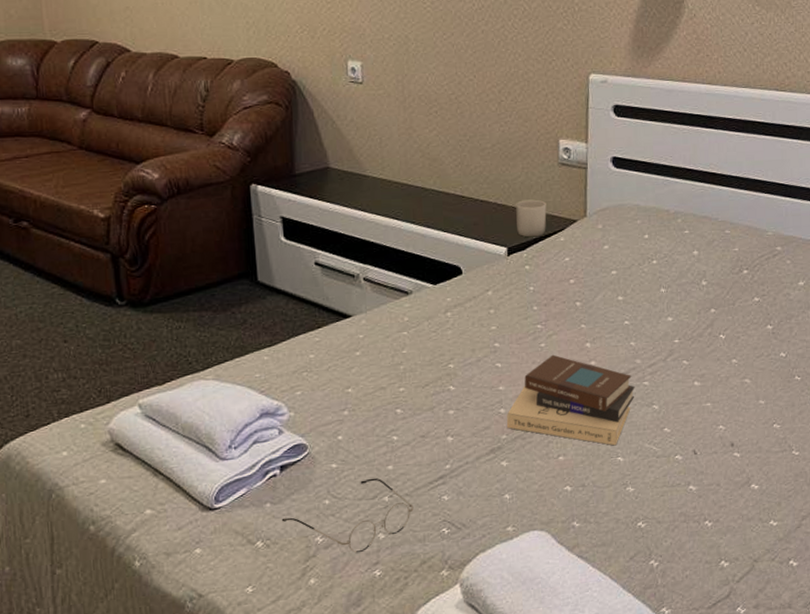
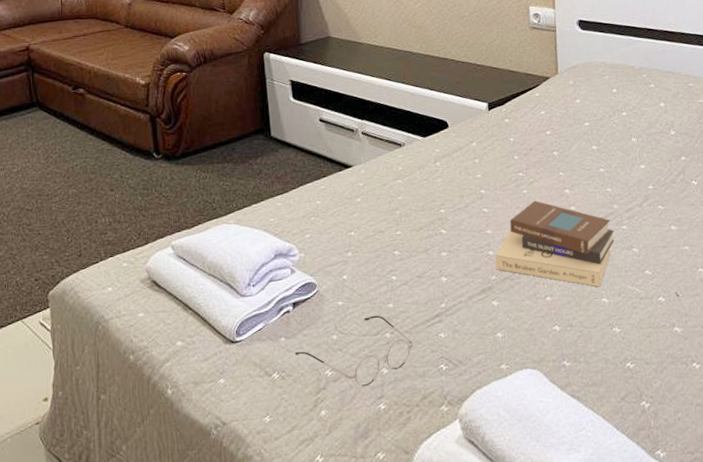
mug: present [516,199,547,237] -> none [493,59,522,94]

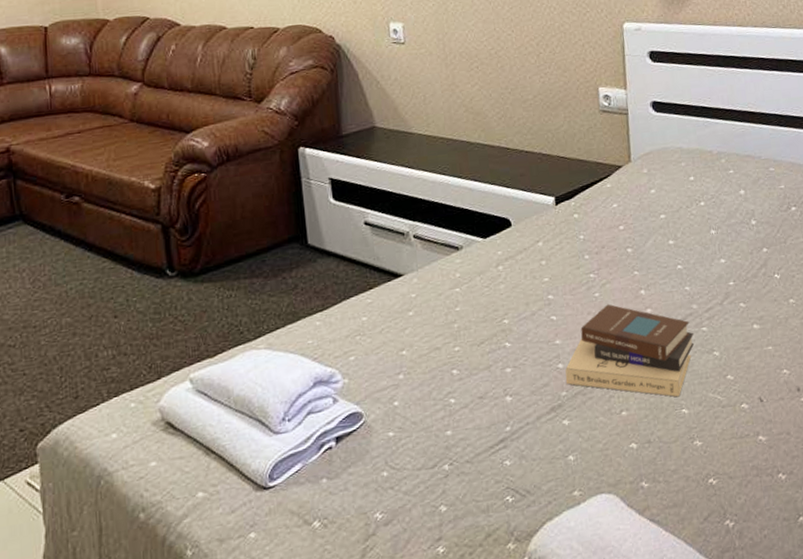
eyeglasses: present [294,315,413,387] -> none [338,444,475,529]

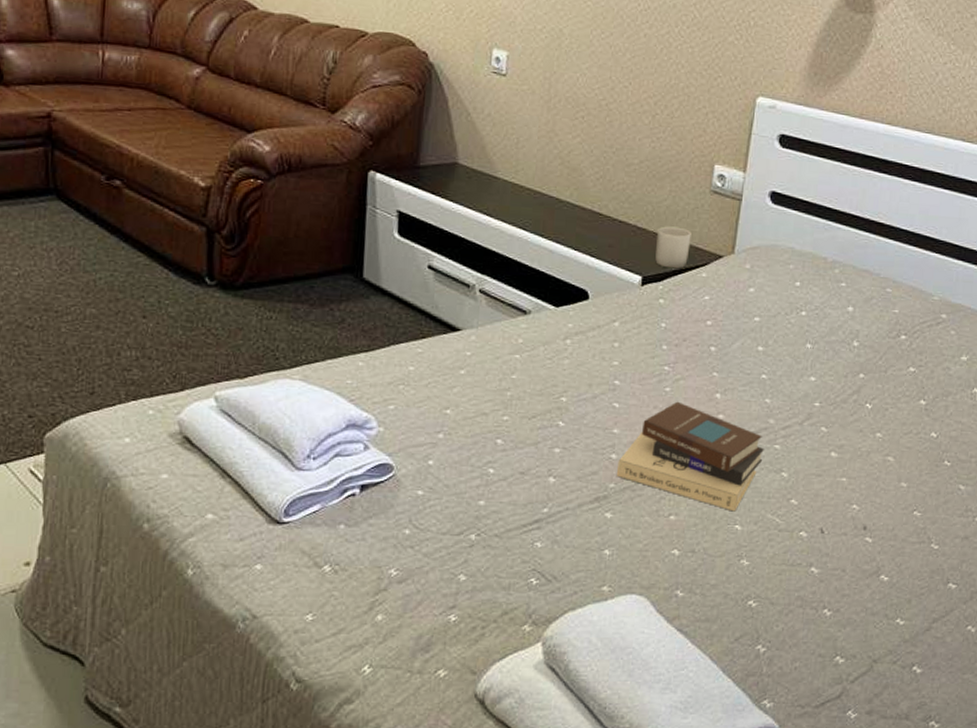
mug: none [560,147,592,186] -> present [655,226,692,269]

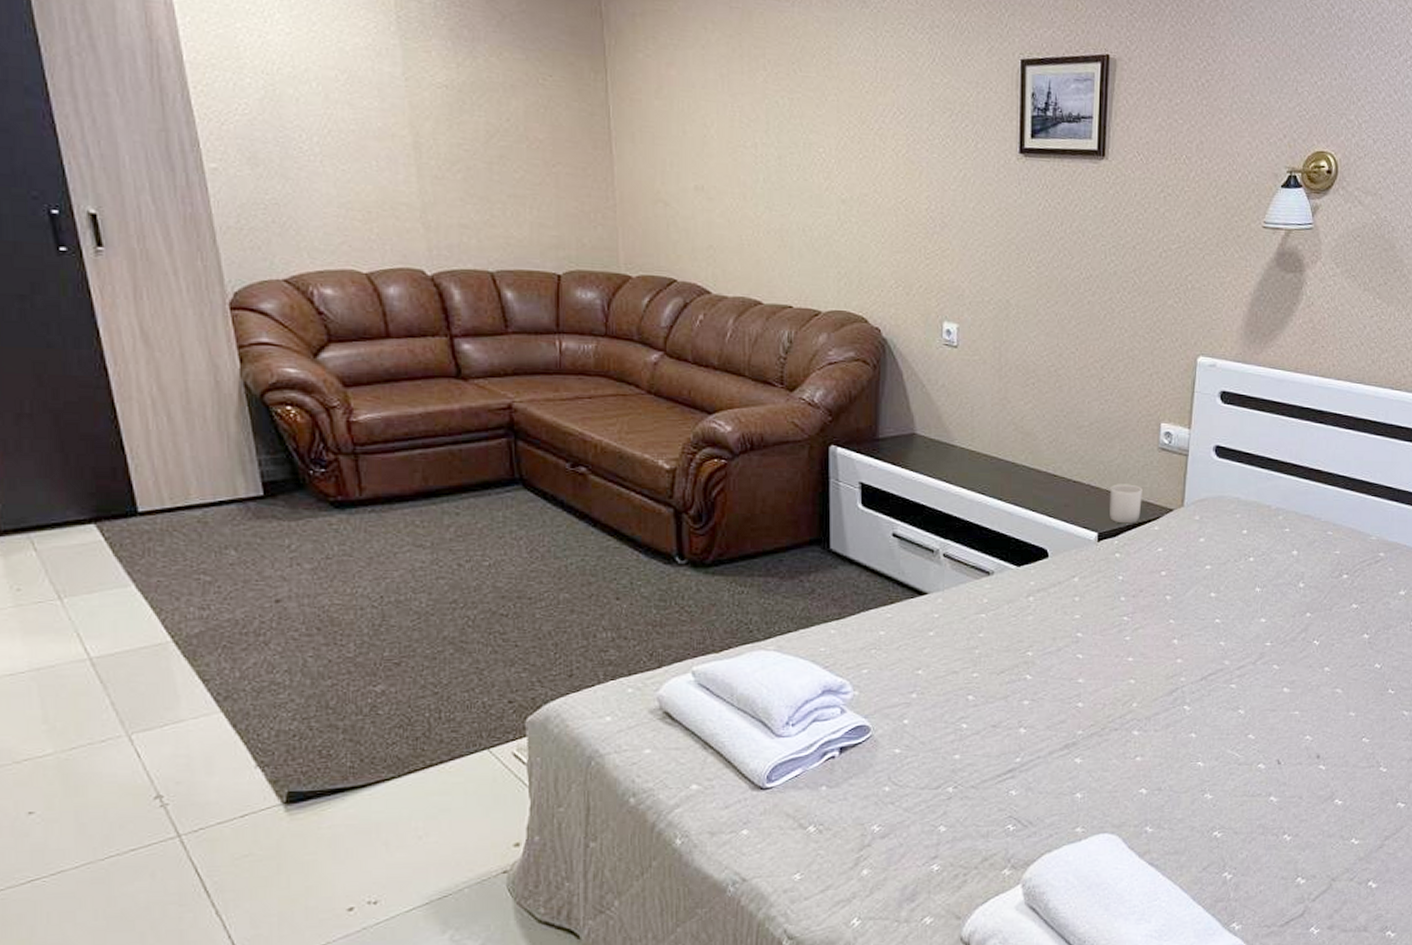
books: present [616,401,765,512] -> none [1083,649,1222,750]

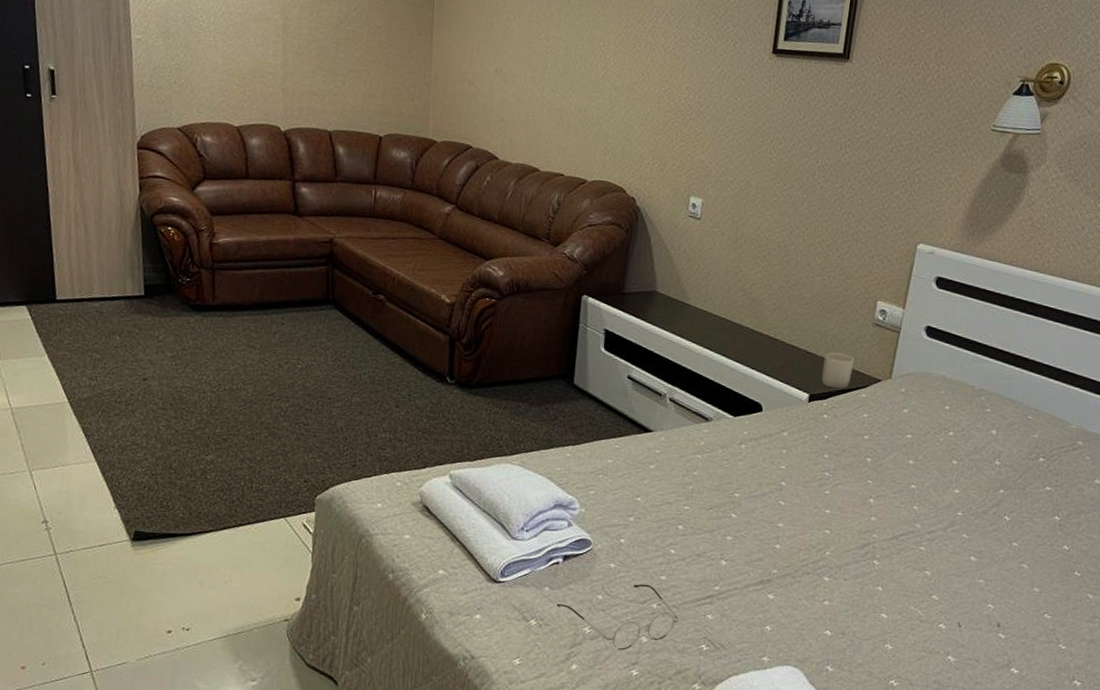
eyeglasses: none [837,766,979,845] -> present [556,584,679,651]

